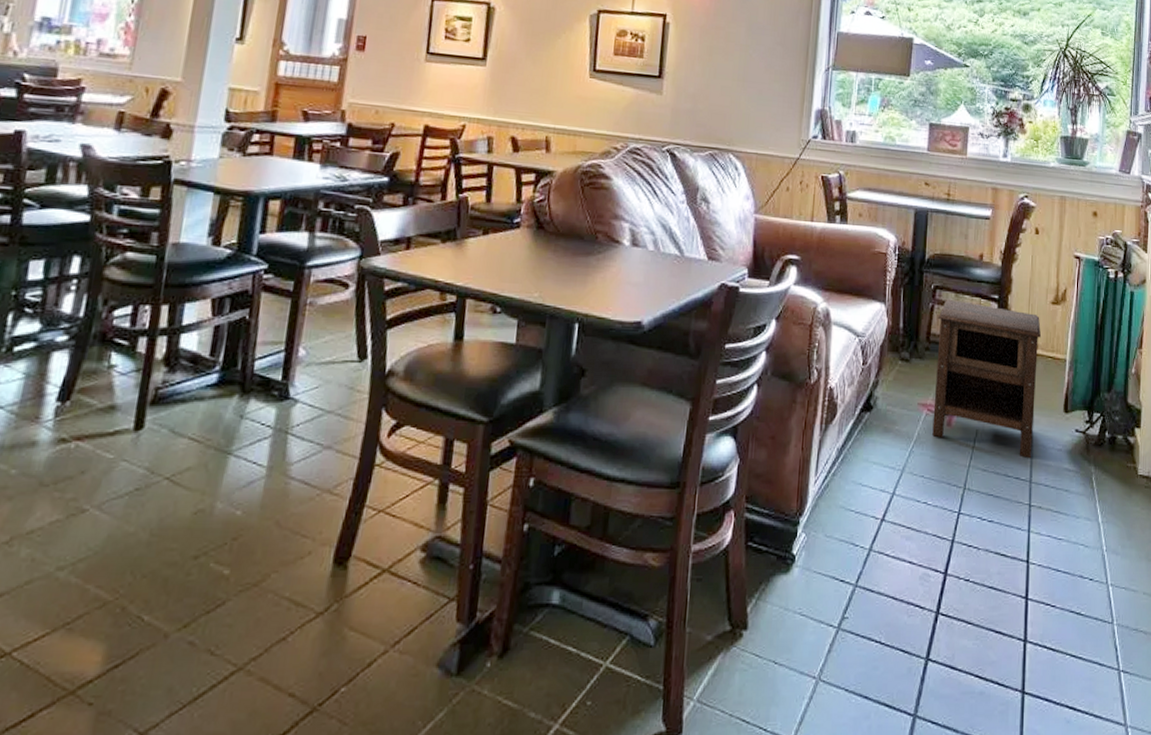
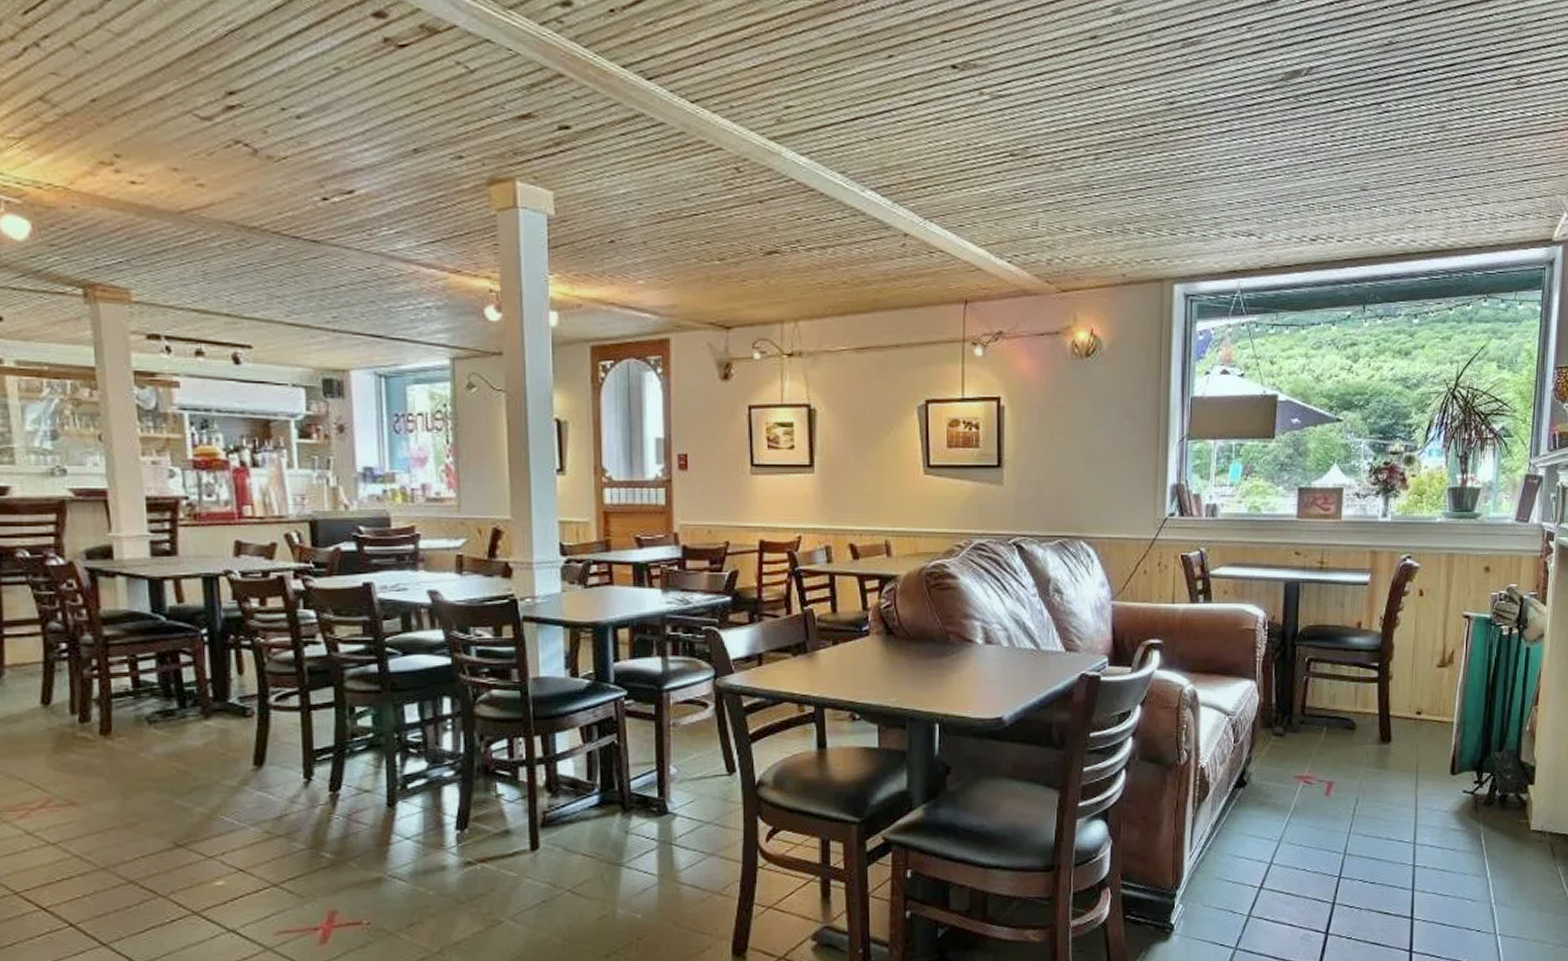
nightstand: present [932,299,1041,459] -> none [1310,670,1426,822]

